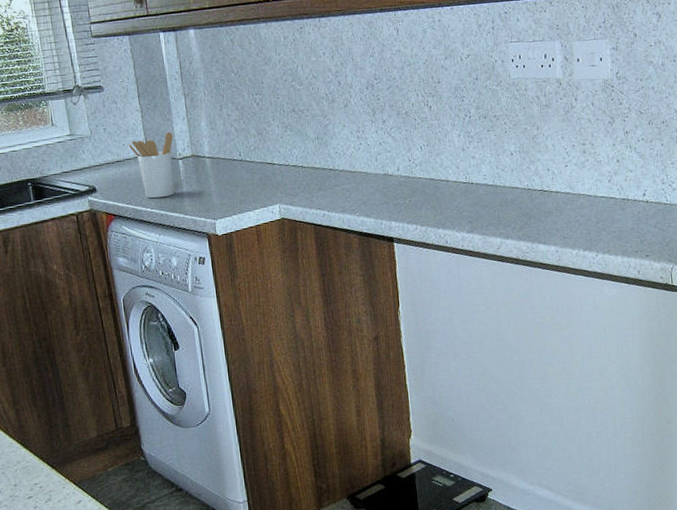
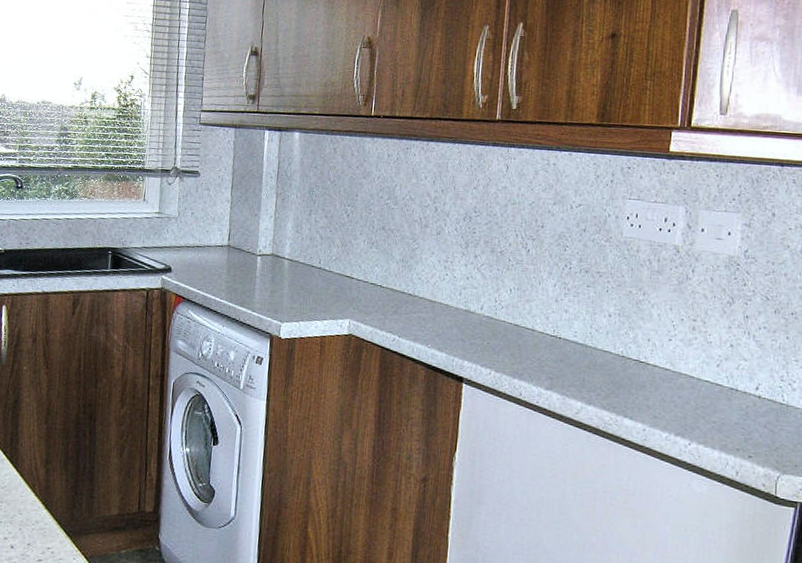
utensil holder: present [128,131,175,199] -> none [211,226,258,290]

